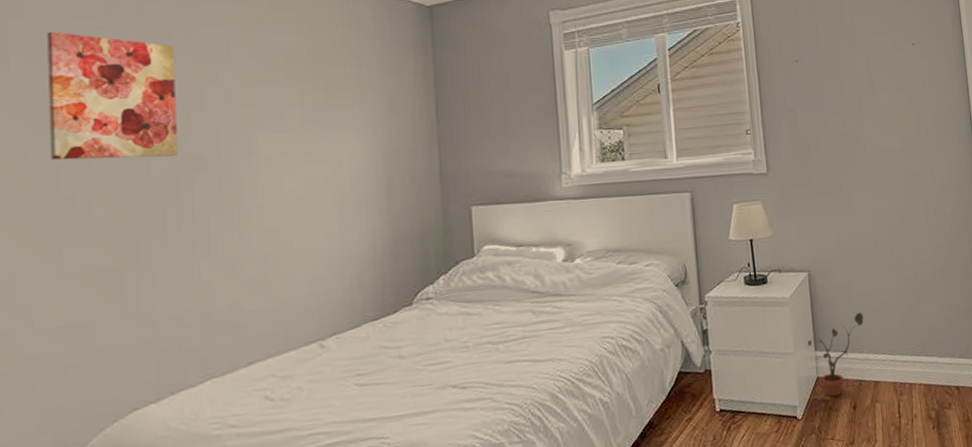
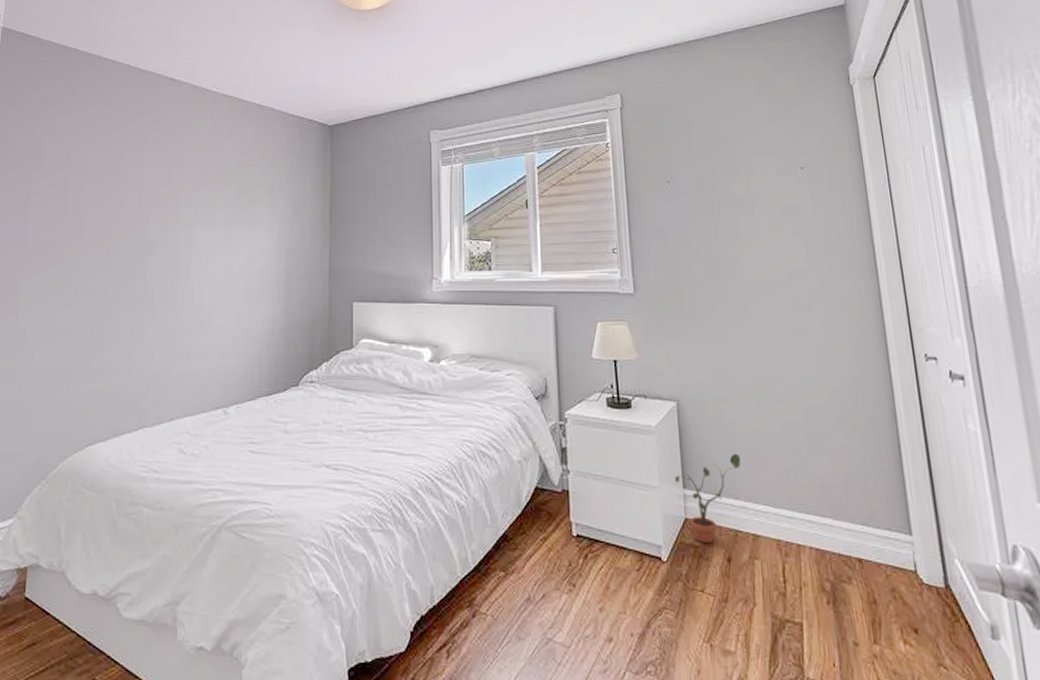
wall art: present [47,31,178,160] -> none [58,143,144,242]

